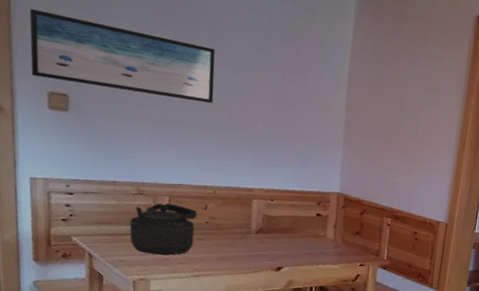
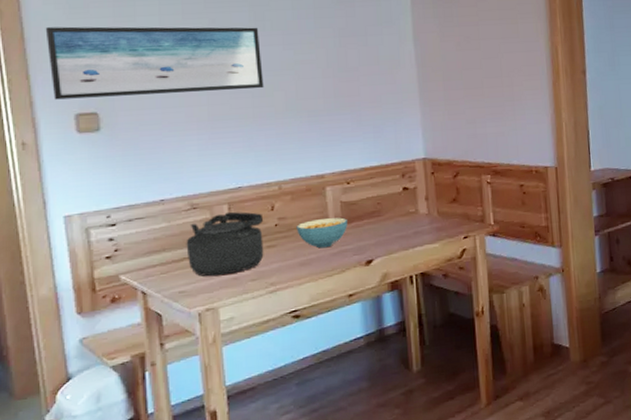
cereal bowl: none [223,224,266,250] -> present [296,217,347,249]

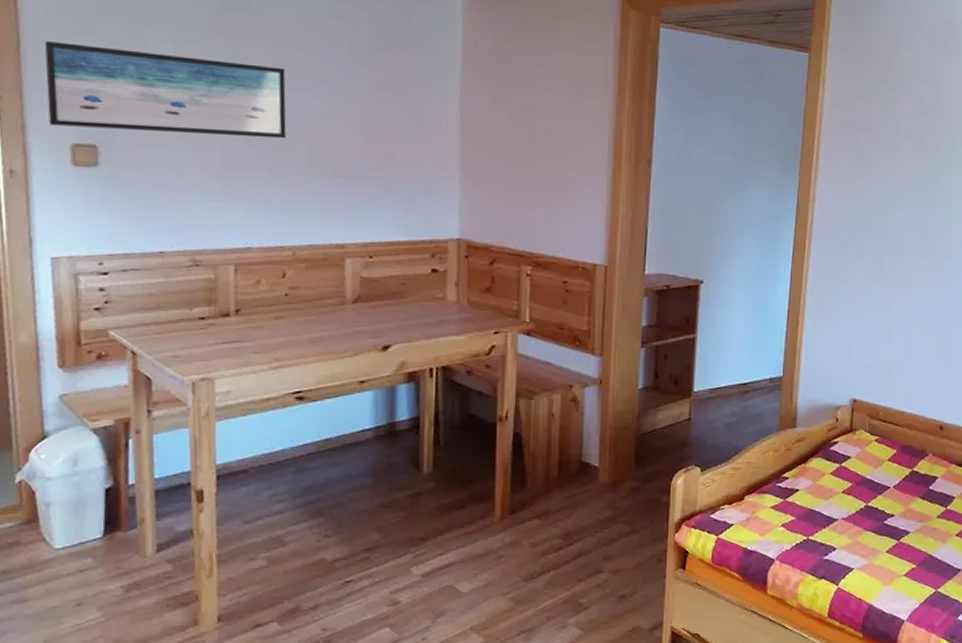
kettle: present [186,211,264,277] -> none [184,273,273,344]
cereal bowl: present [296,217,347,249] -> none [308,294,366,326]

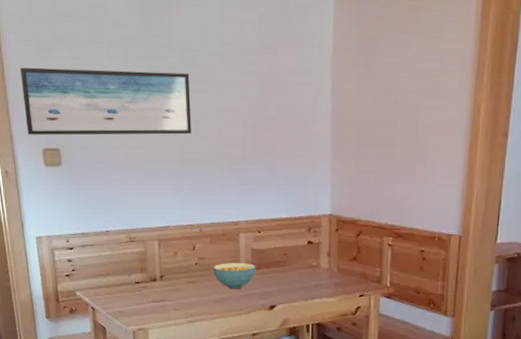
cereal bowl: none [308,294,366,326] -> present [213,263,256,289]

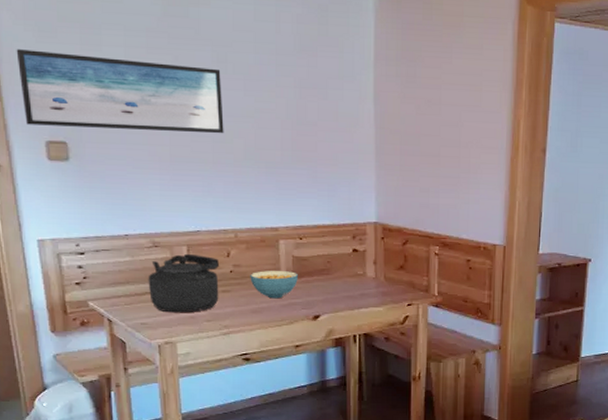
kettle: none [125,247,186,302] -> present [148,253,220,313]

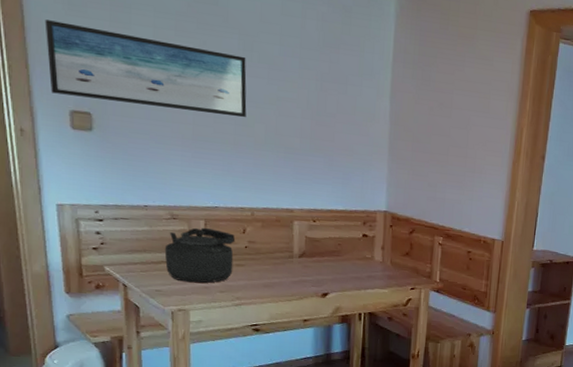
cereal bowl: present [250,271,298,299] -> none [264,248,310,276]

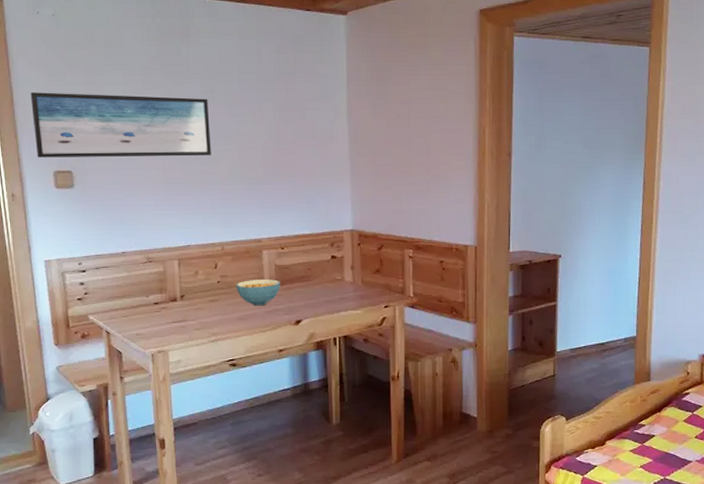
kettle: present [164,227,236,283] -> none [142,267,208,323]
cereal bowl: none [264,248,310,276] -> present [236,279,280,306]

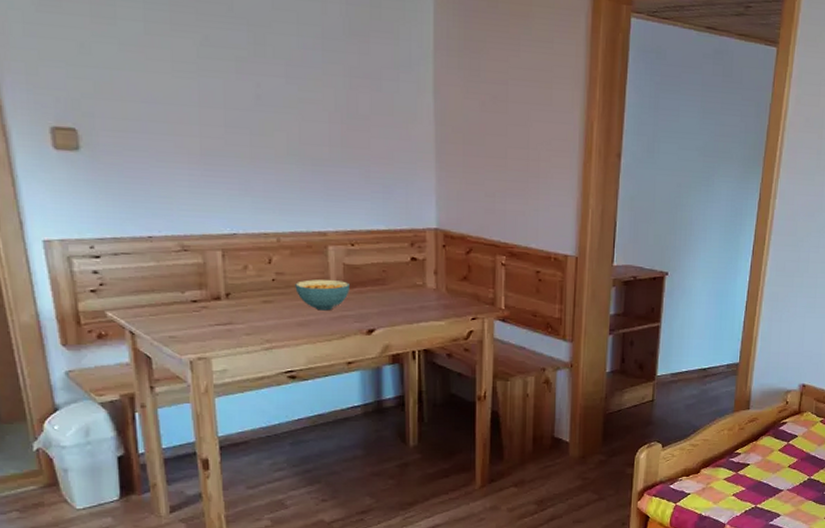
wall art: present [30,92,211,158] -> none [11,18,263,126]

